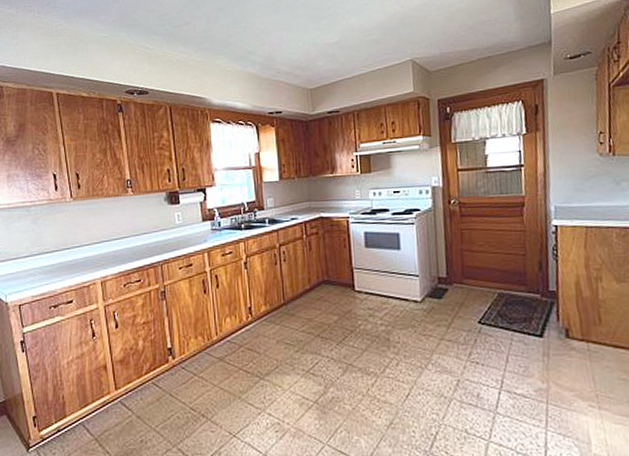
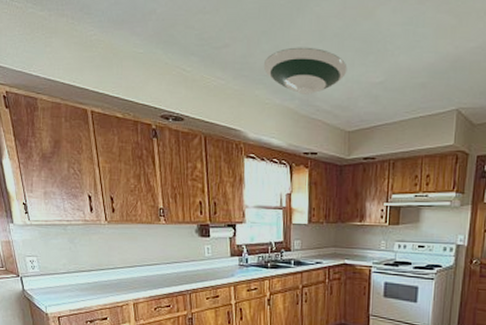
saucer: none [223,18,303,60] -> present [263,47,347,94]

